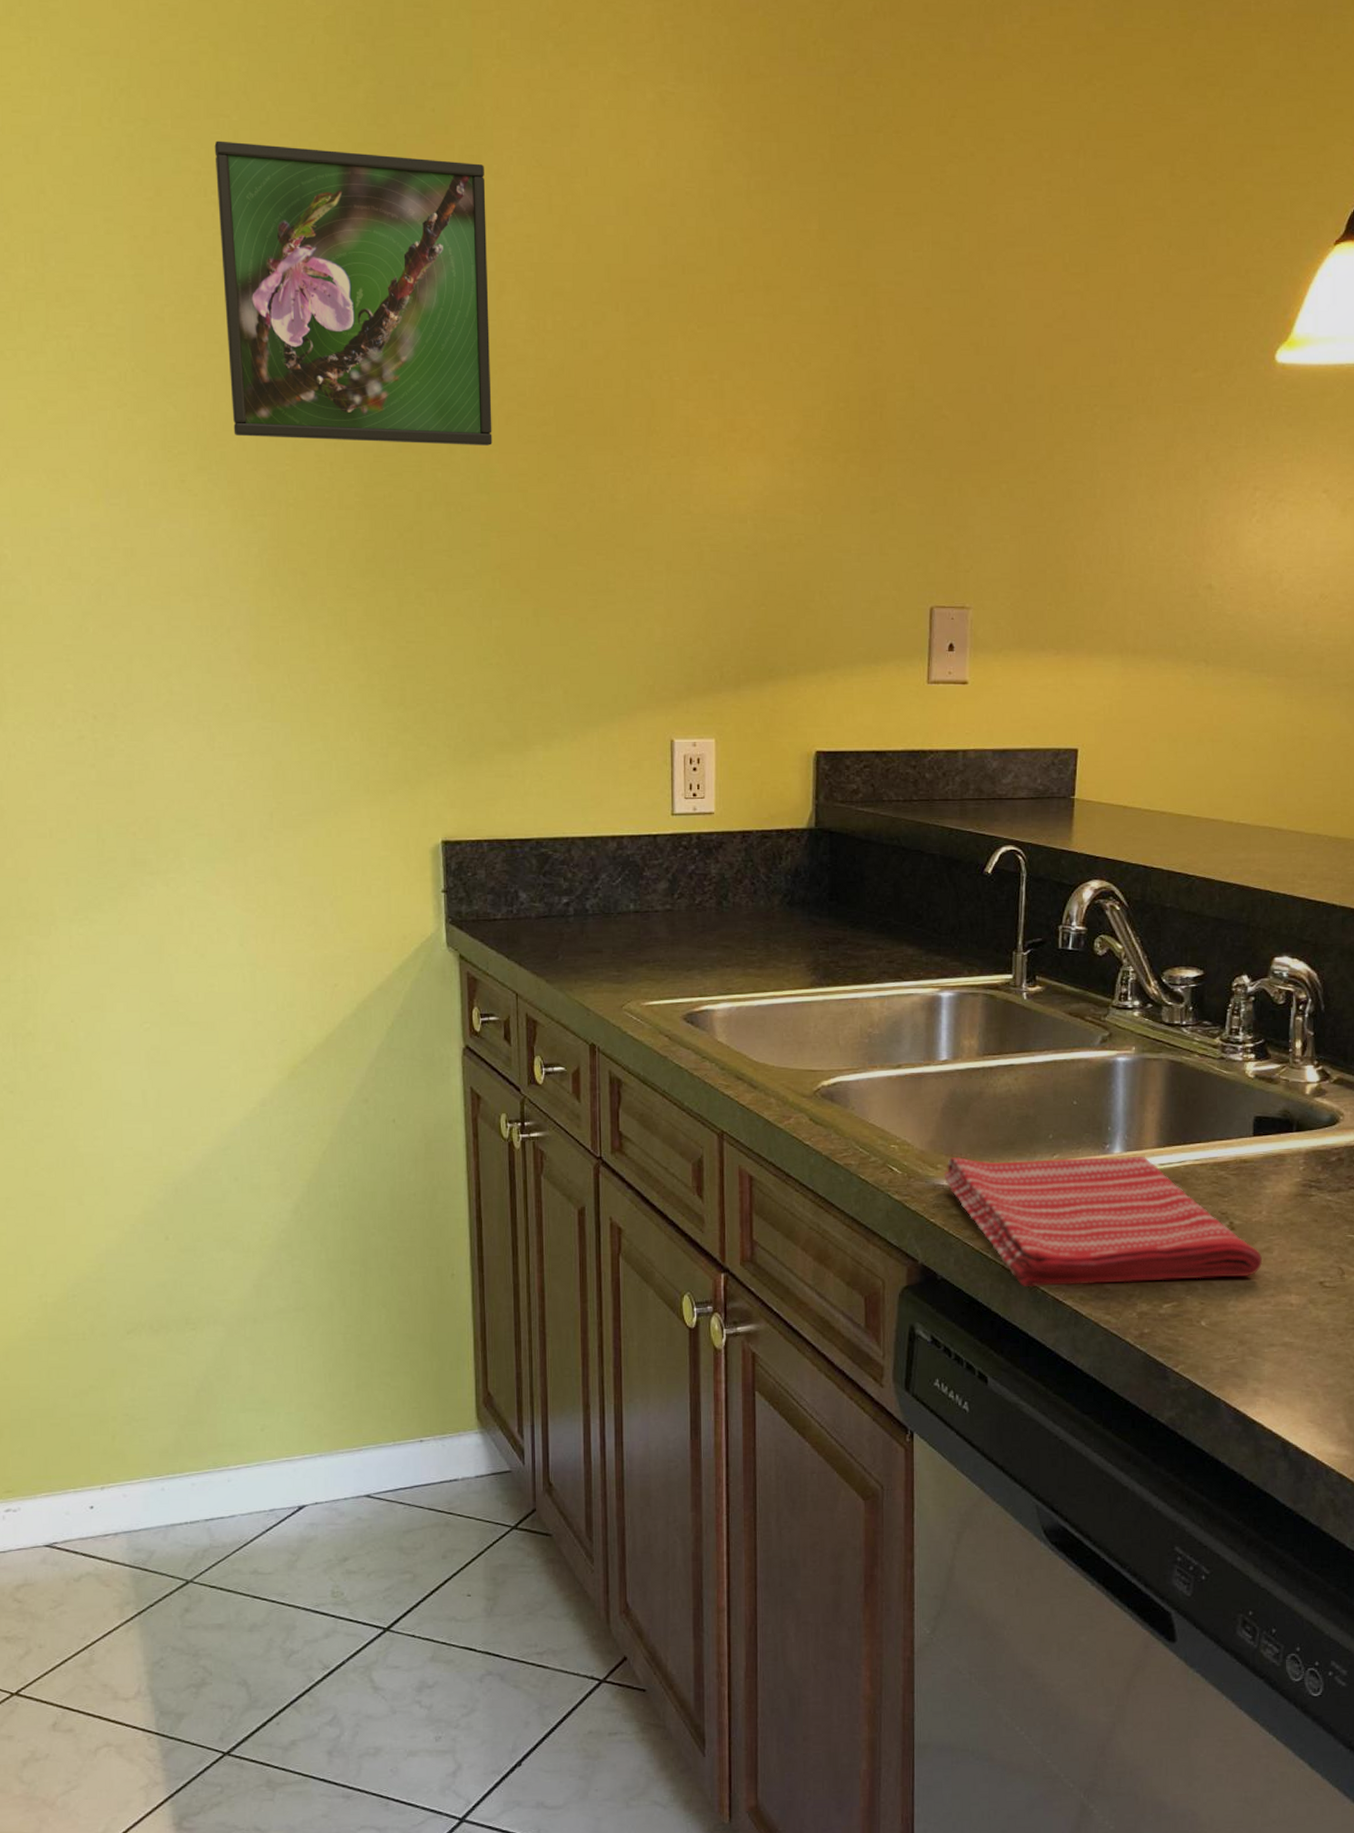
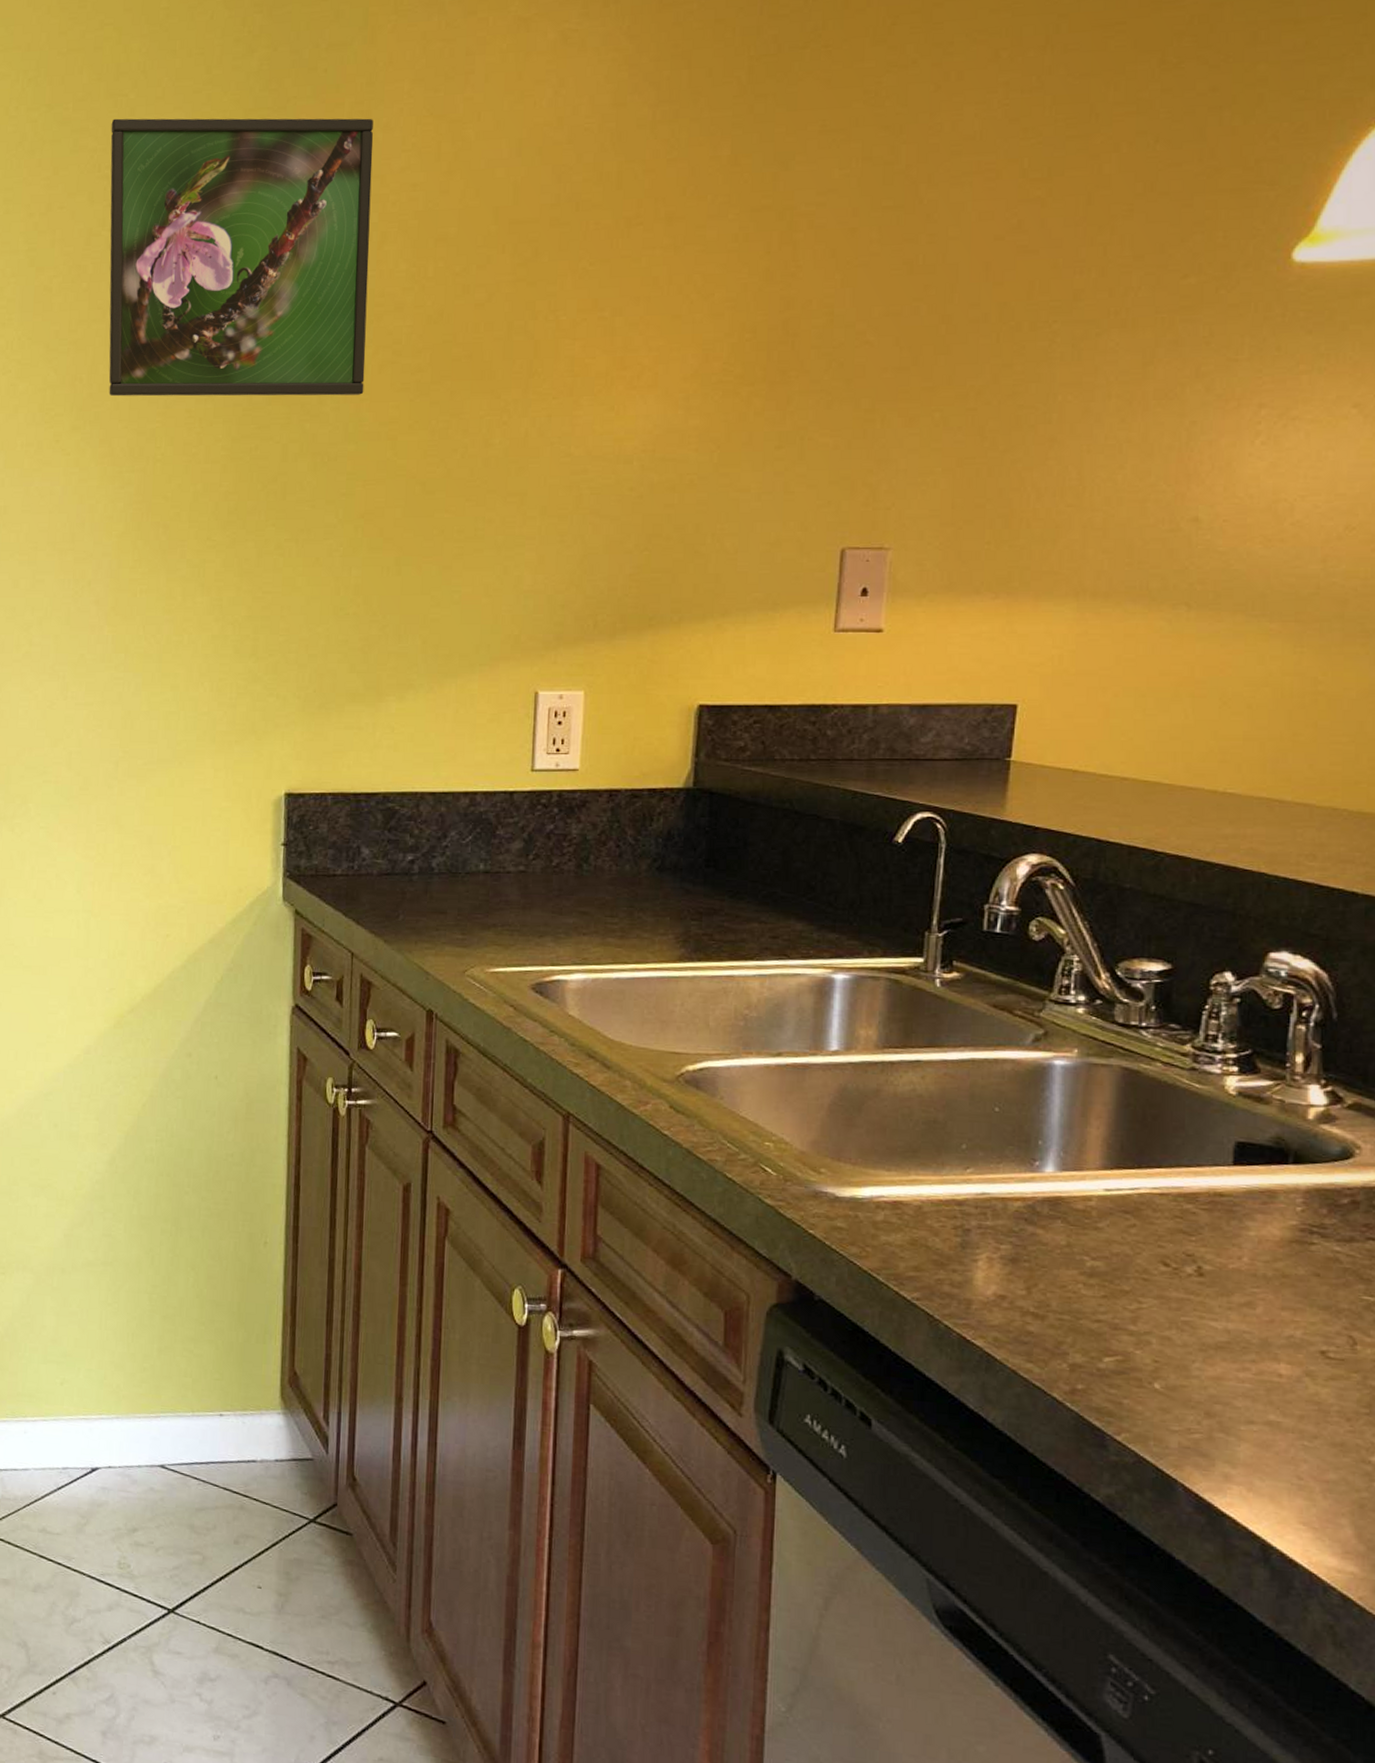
dish towel: present [944,1156,1263,1286] -> none [827,1162,1242,1336]

